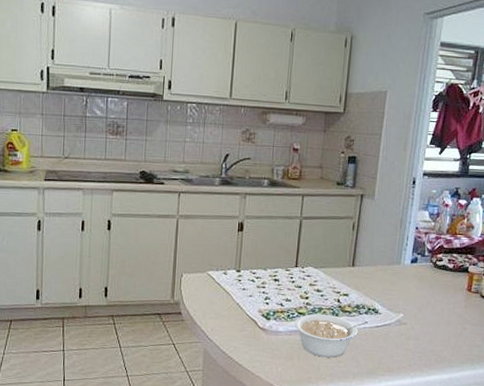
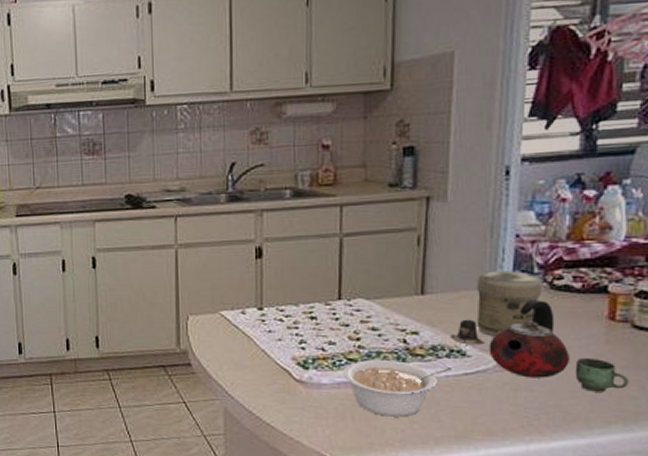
kettle: none [369,274,476,343] -> present [450,299,629,394]
jar: none [387,252,430,301] -> present [476,271,542,338]

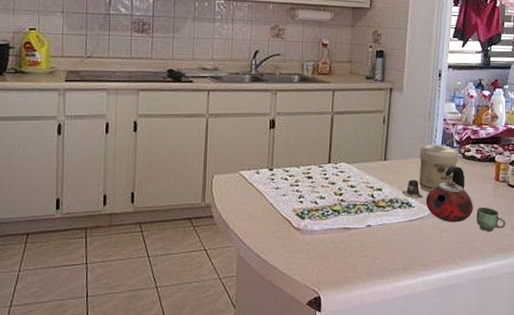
legume: present [343,359,454,417] -> none [329,210,404,255]

